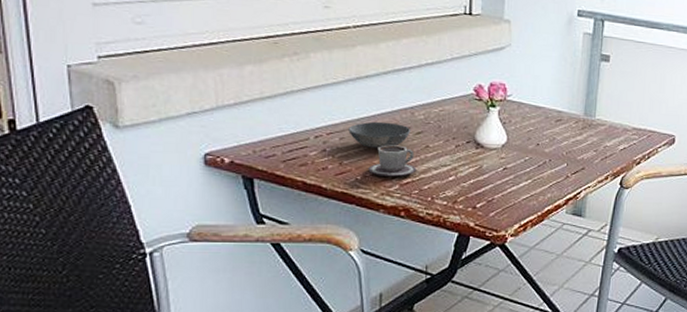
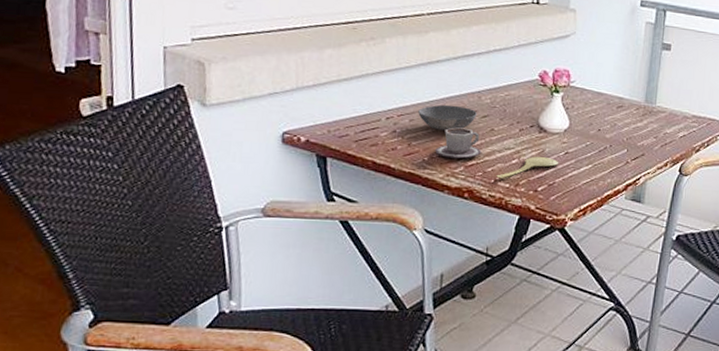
spoon: none [433,173,497,197] -> present [496,157,558,179]

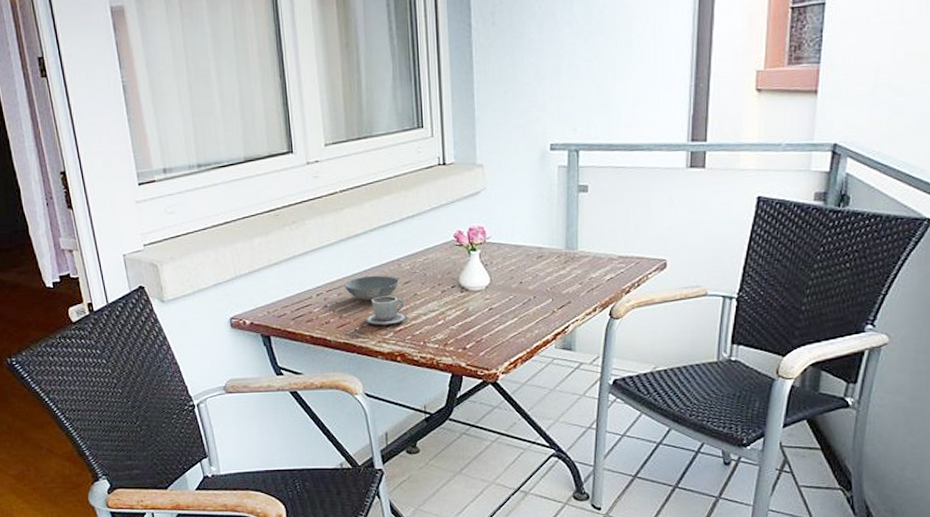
spoon: present [496,157,558,179] -> none [425,315,483,341]

